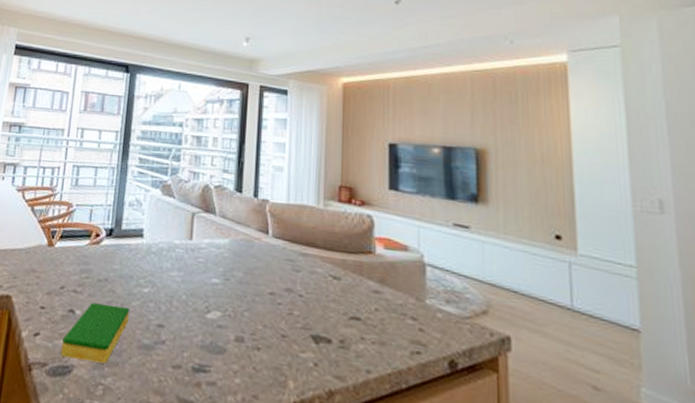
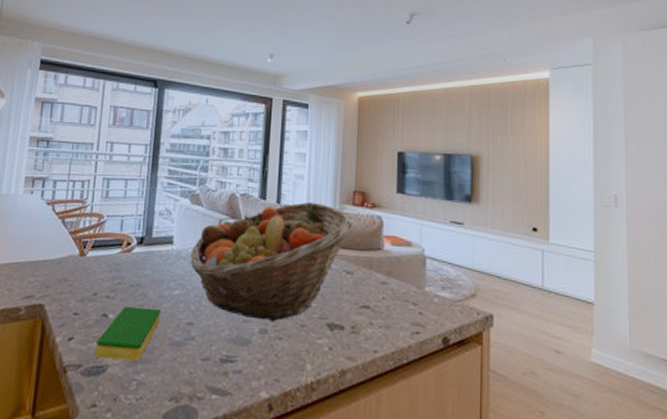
fruit basket: none [160,196,343,330] -> present [190,201,356,322]

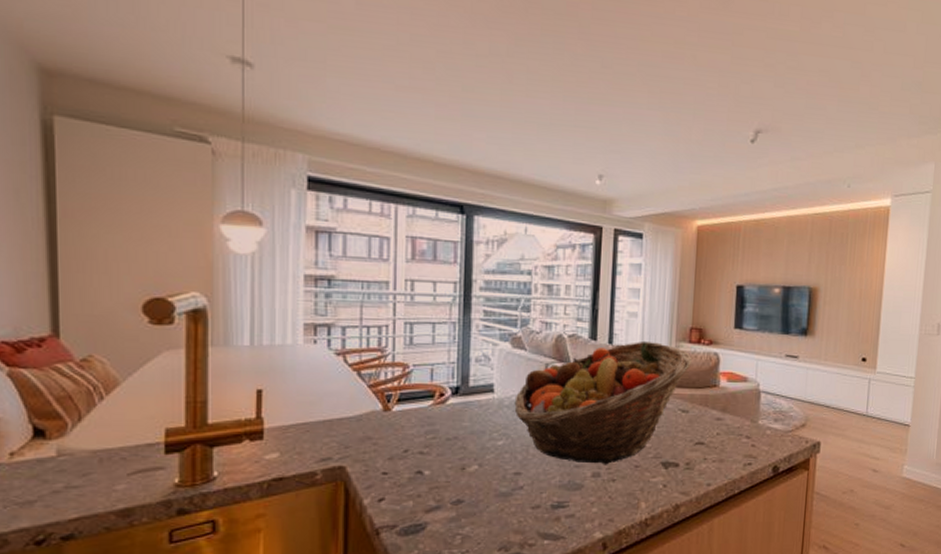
dish sponge: present [95,306,160,361] -> none [412,461,483,516]

